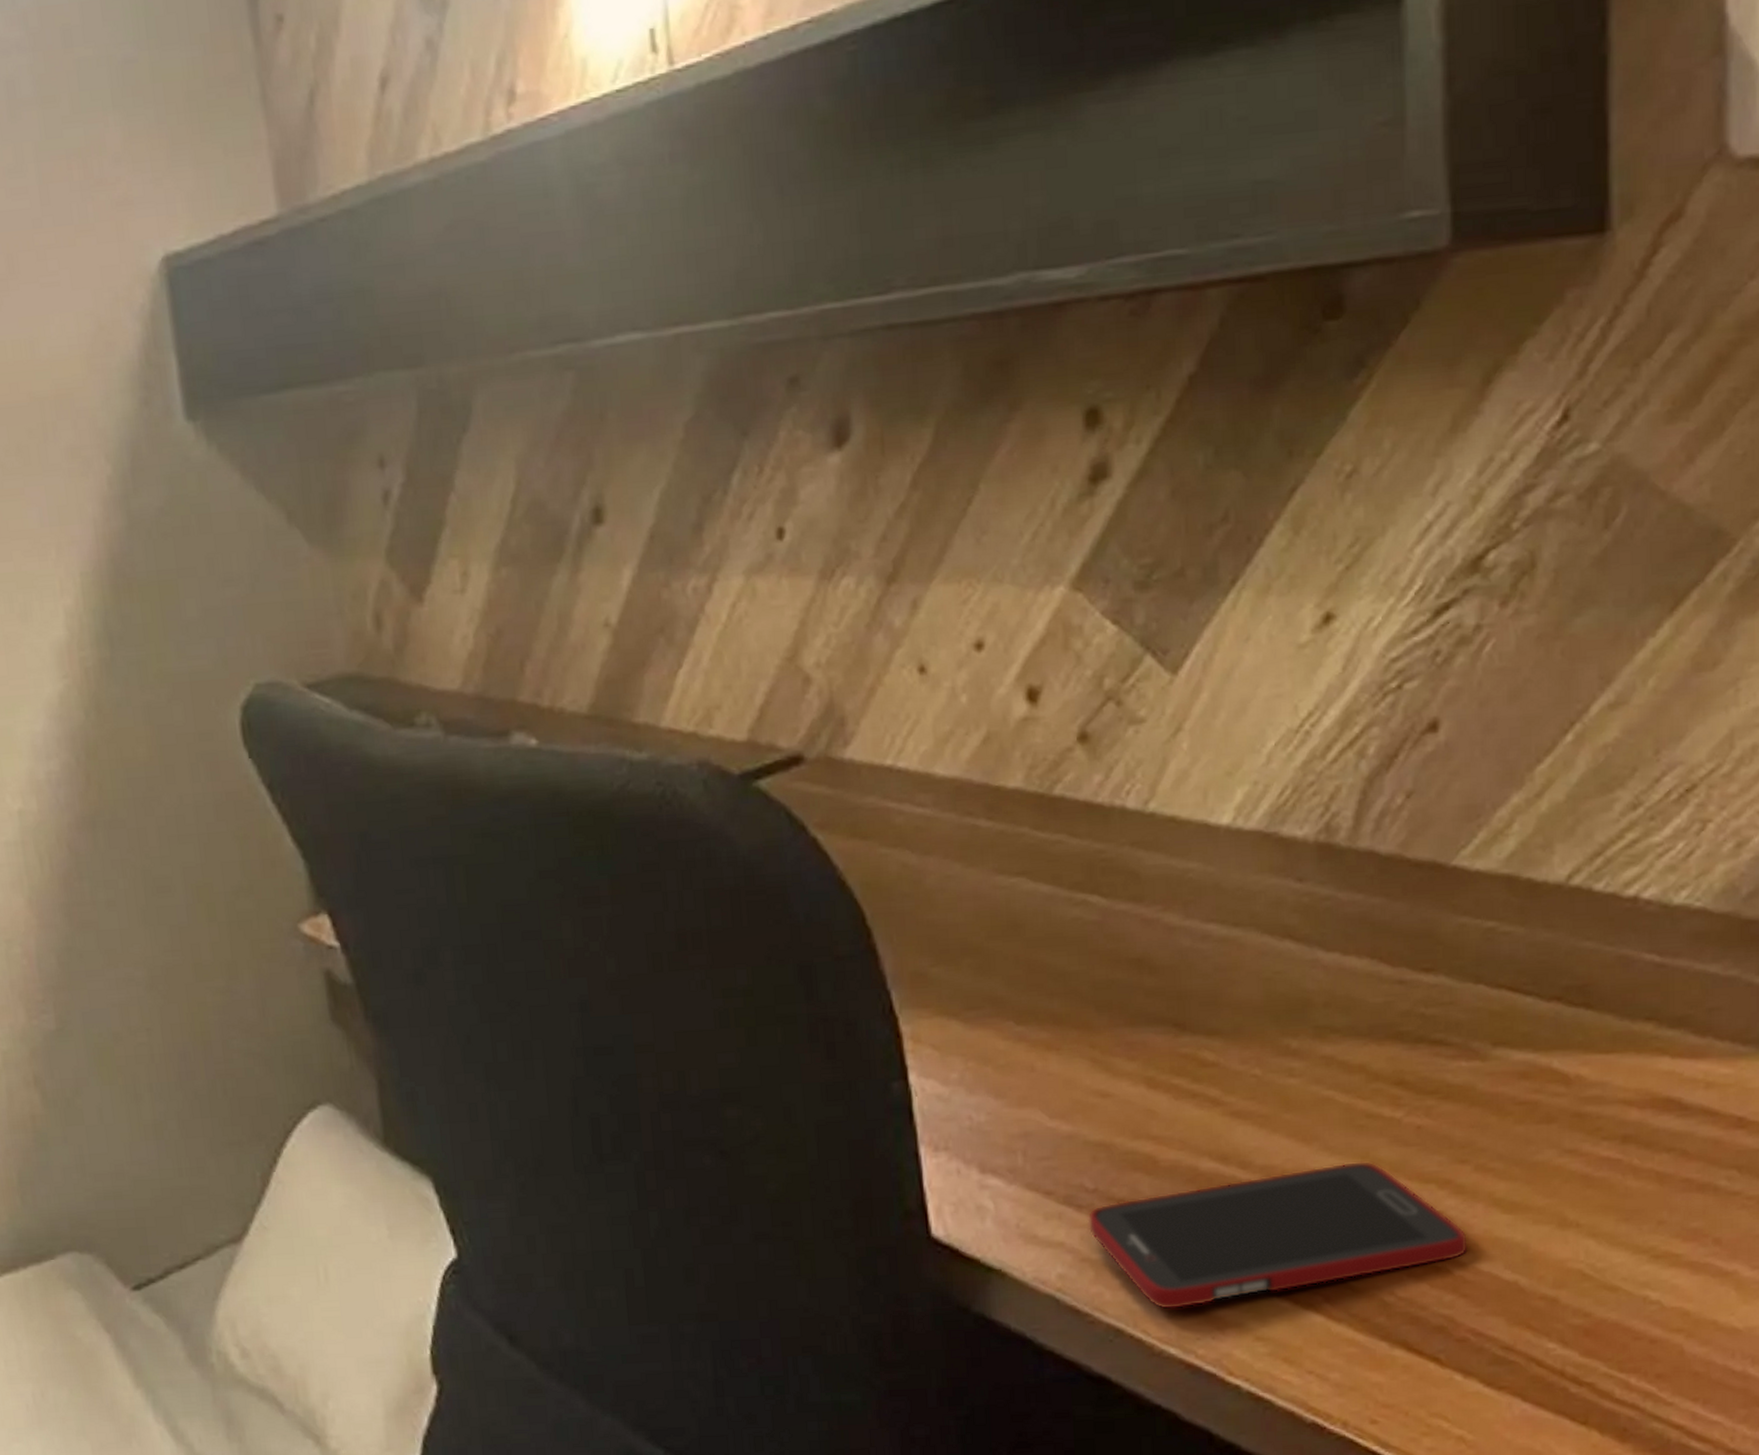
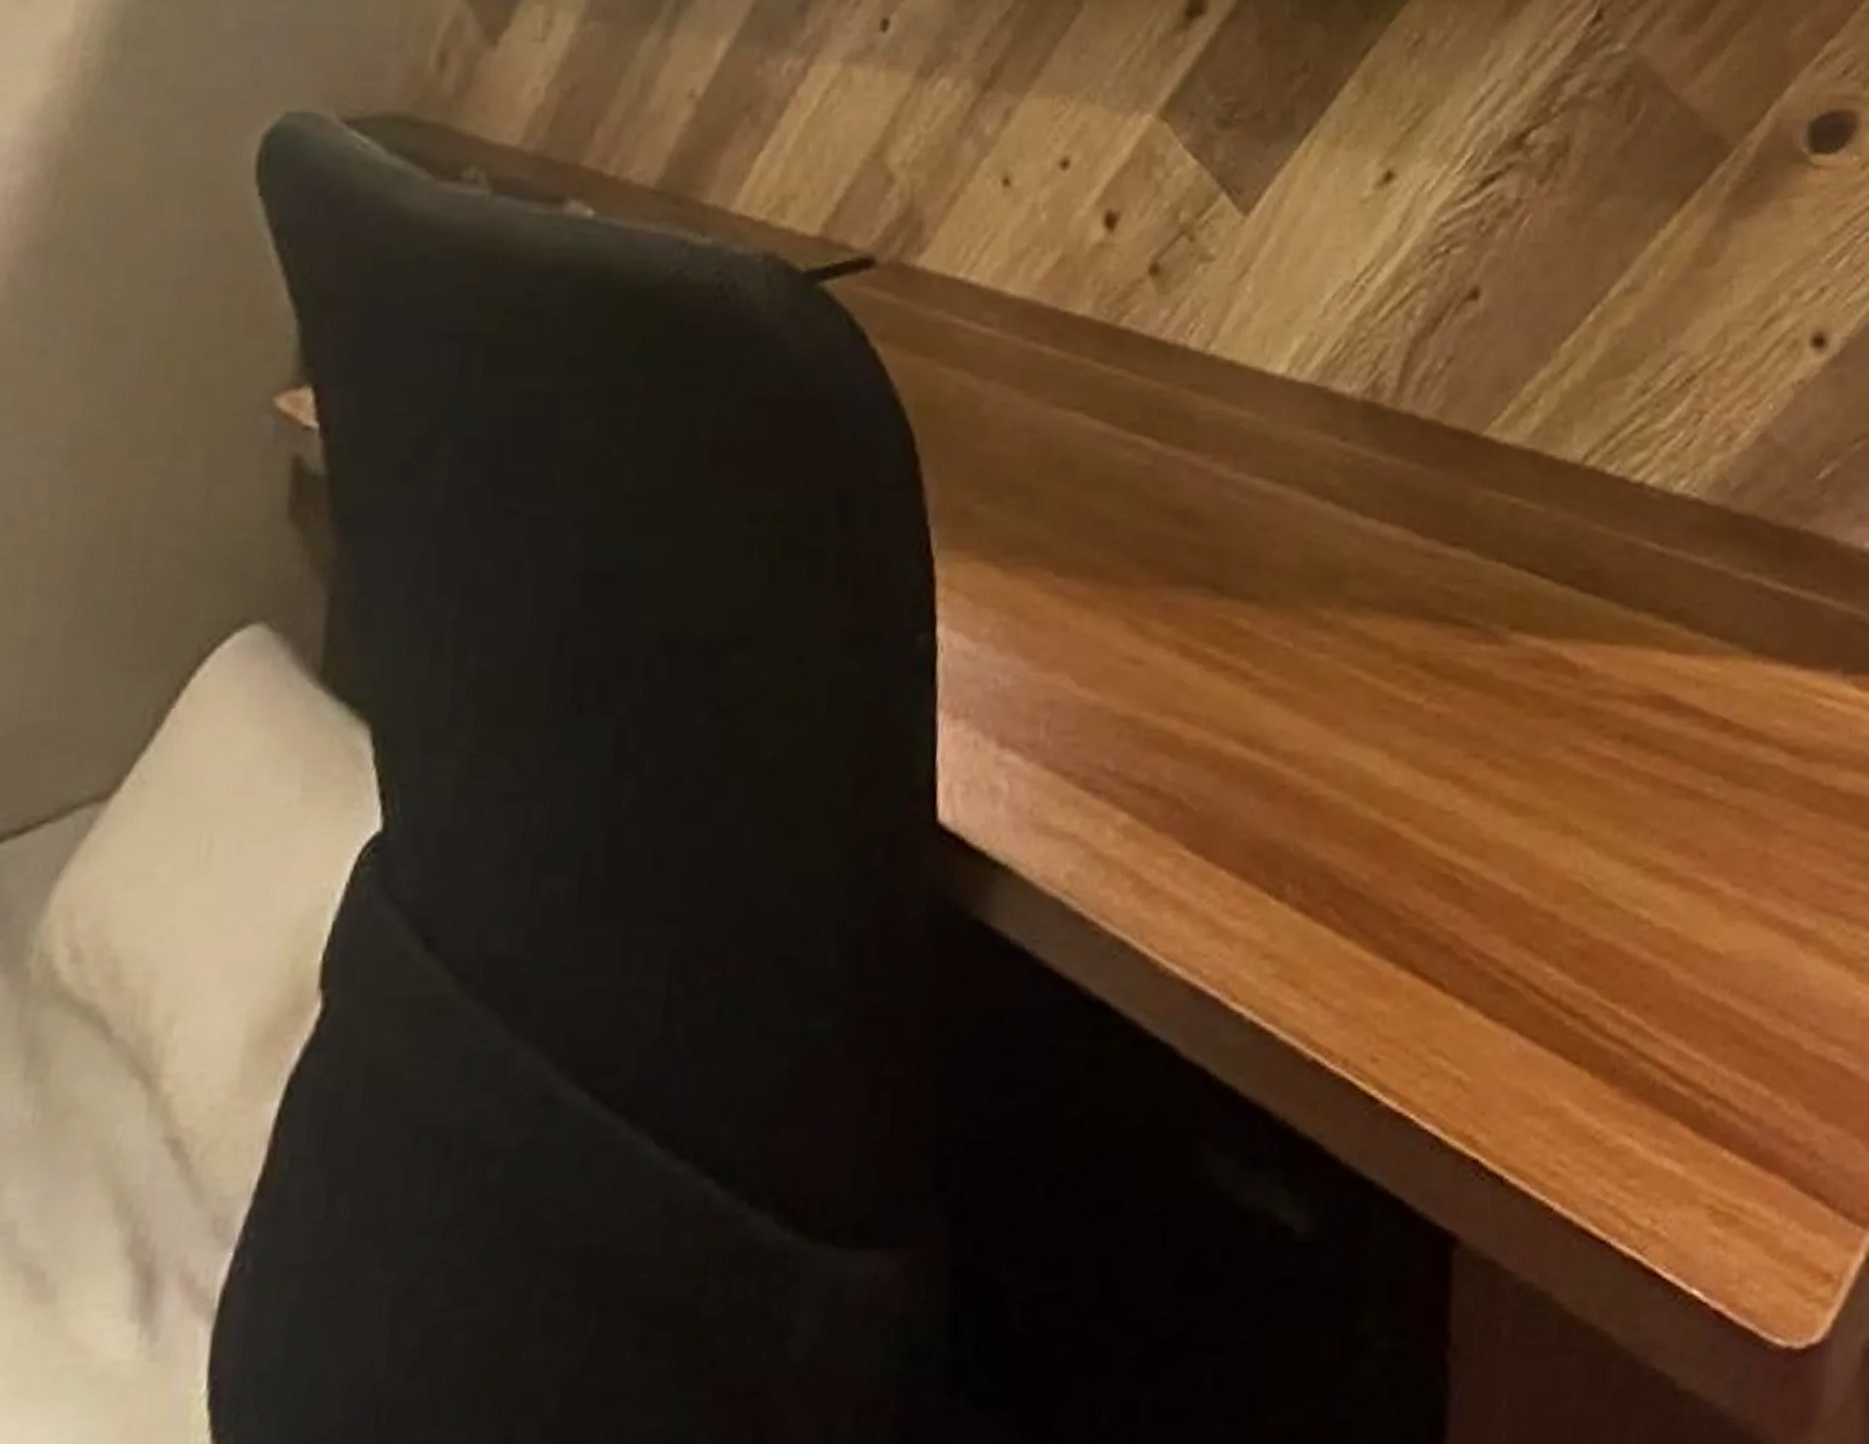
cell phone: present [1087,1160,1469,1310] -> none [1104,750,1478,920]

